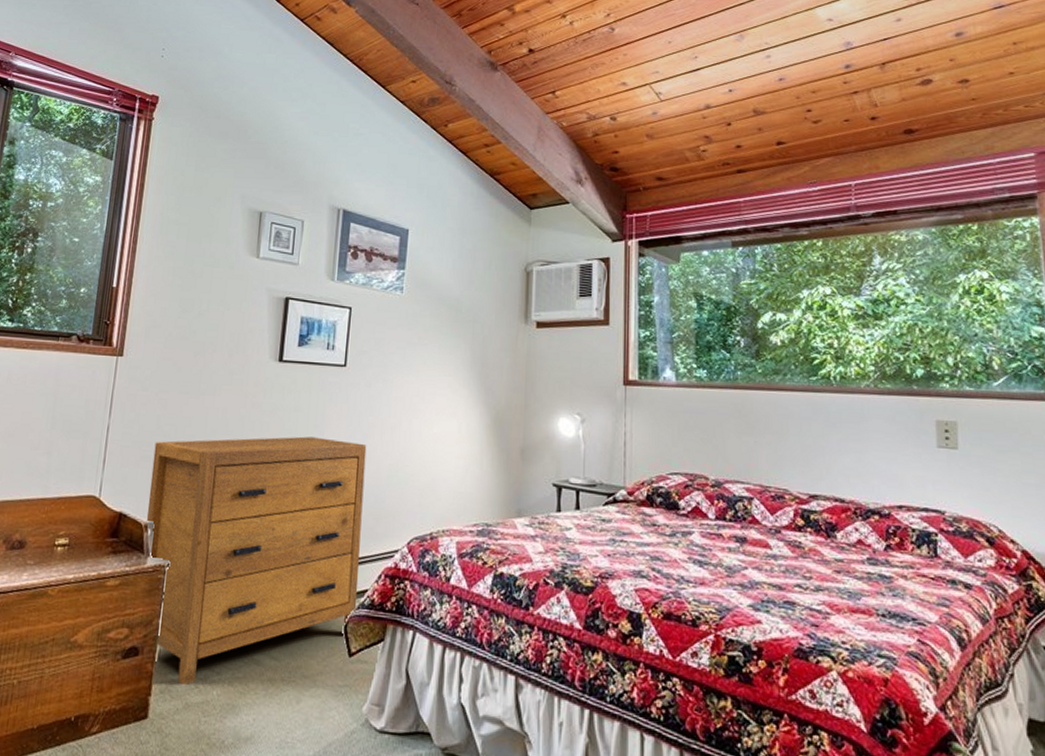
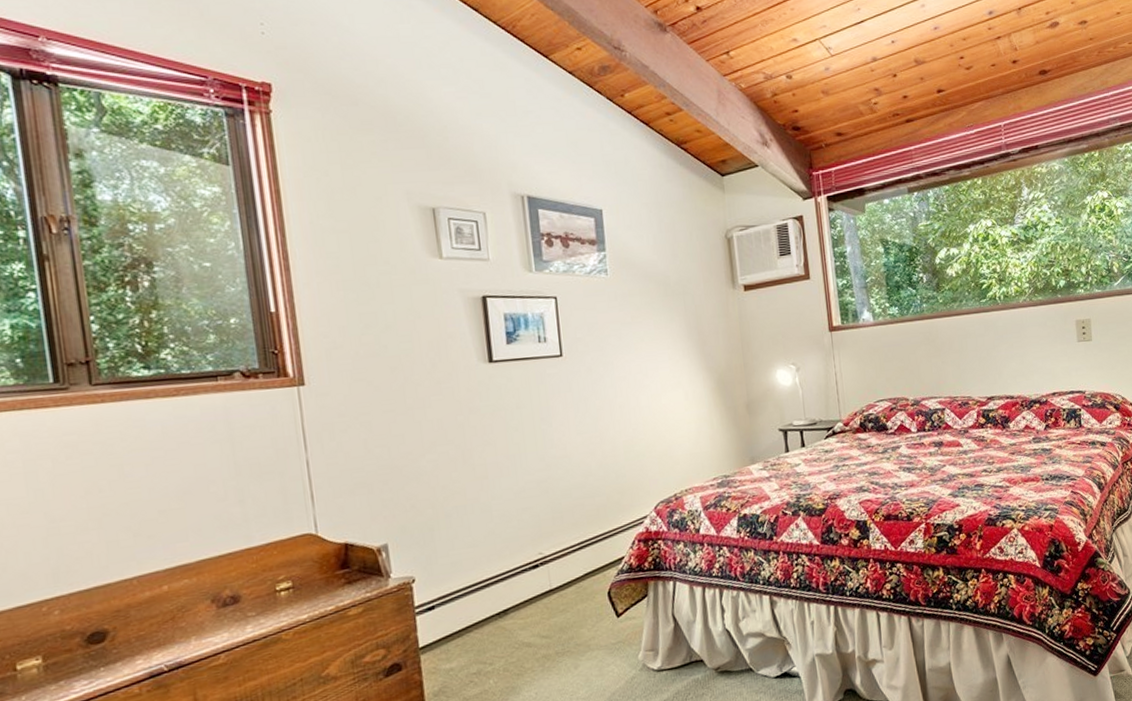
dresser: present [146,436,367,686] -> none [368,427,617,684]

